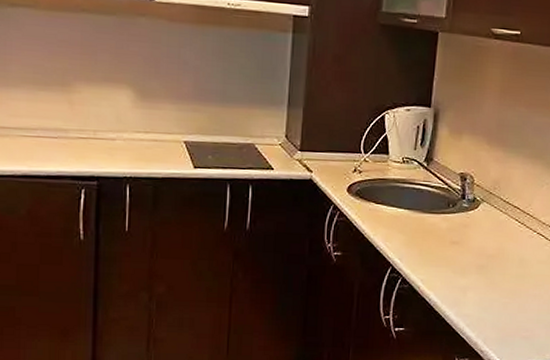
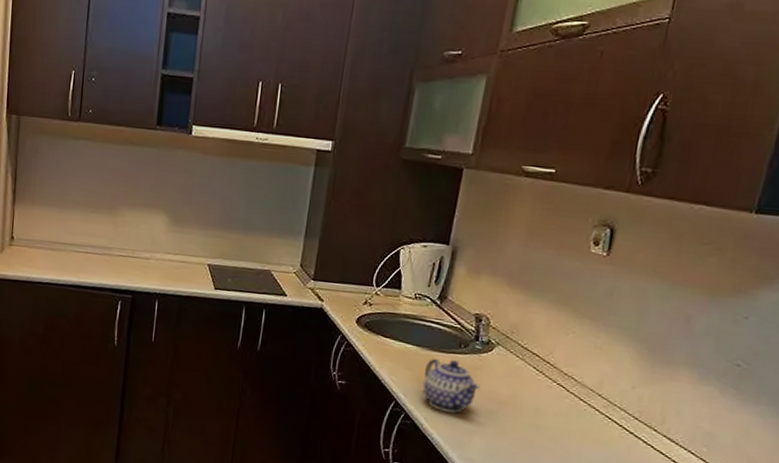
teapot: none [417,220,470,272] -> present [423,358,480,413]

